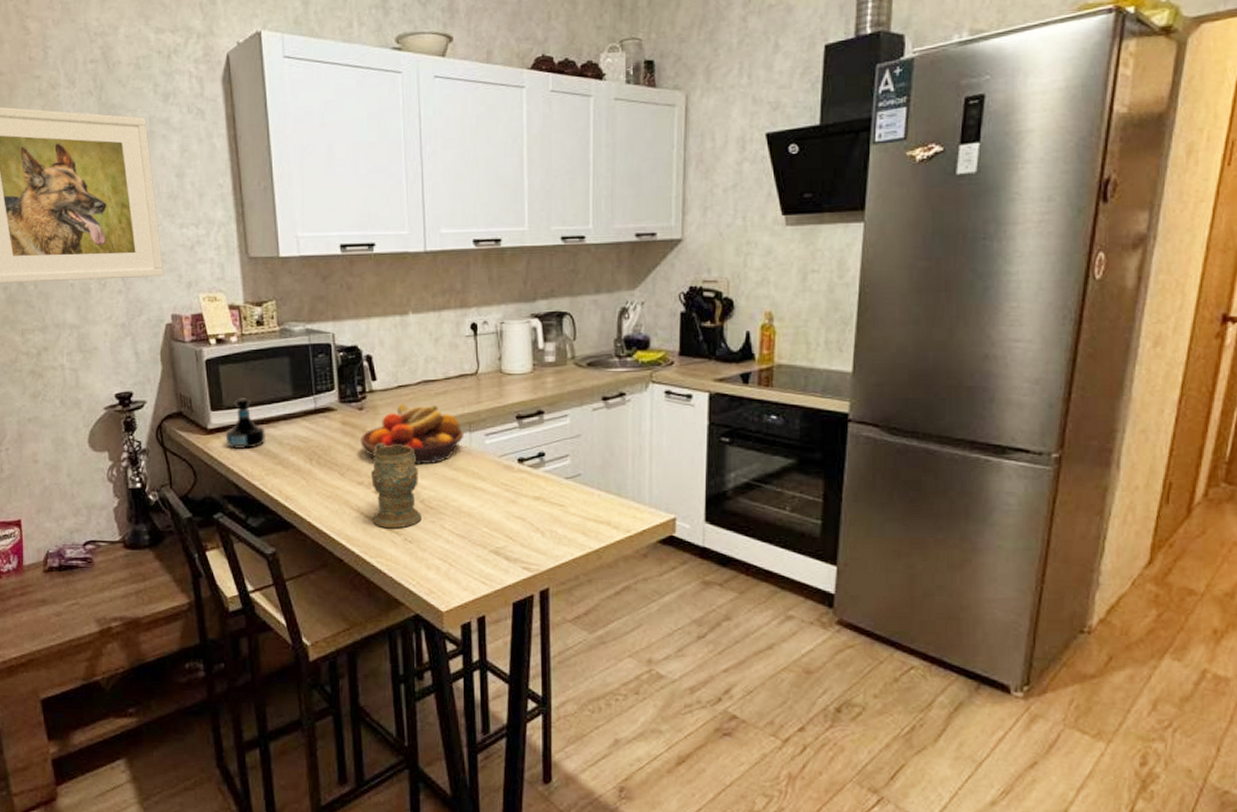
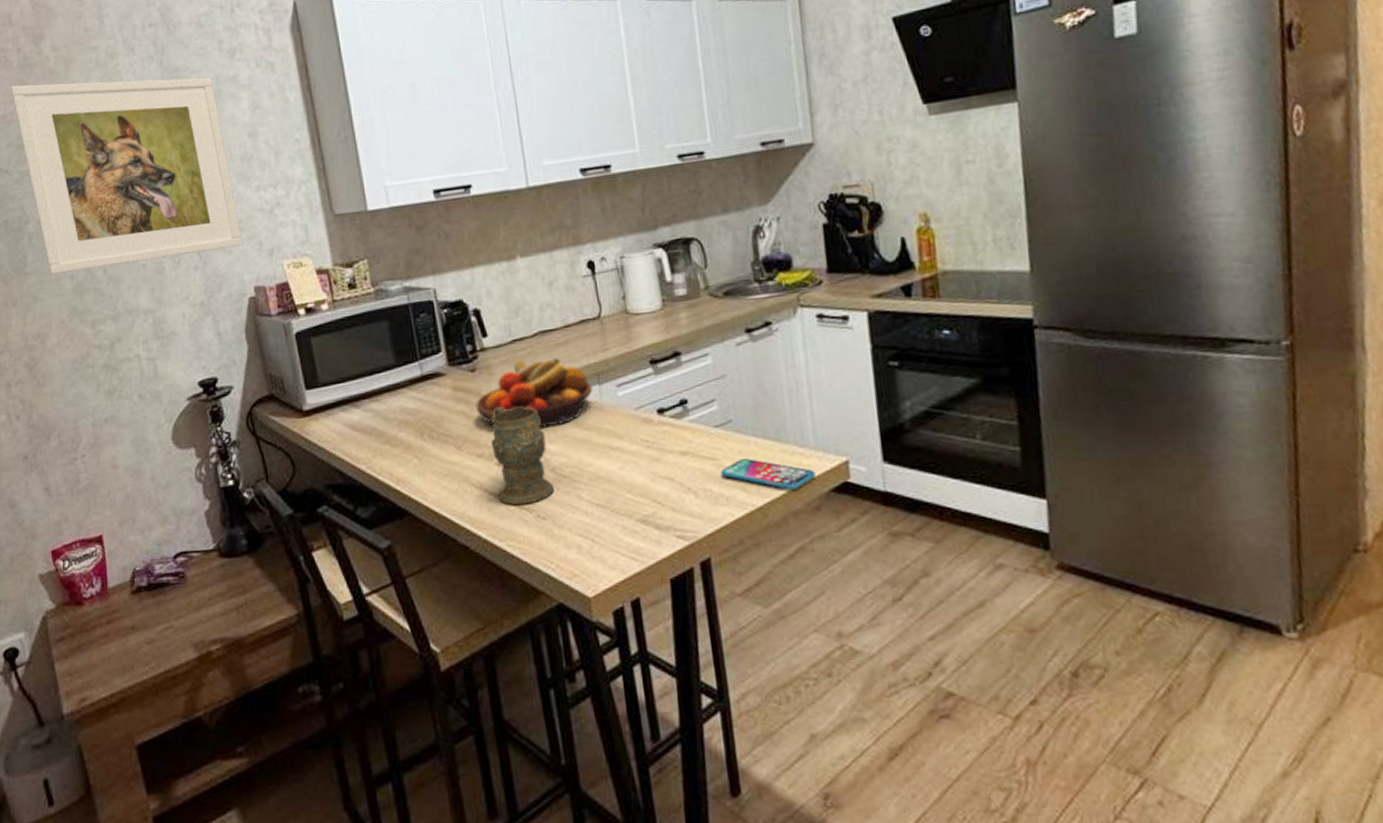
tequila bottle: present [225,398,267,449] -> none [323,371,370,430]
smartphone: none [567,508,647,538] -> present [721,458,816,490]

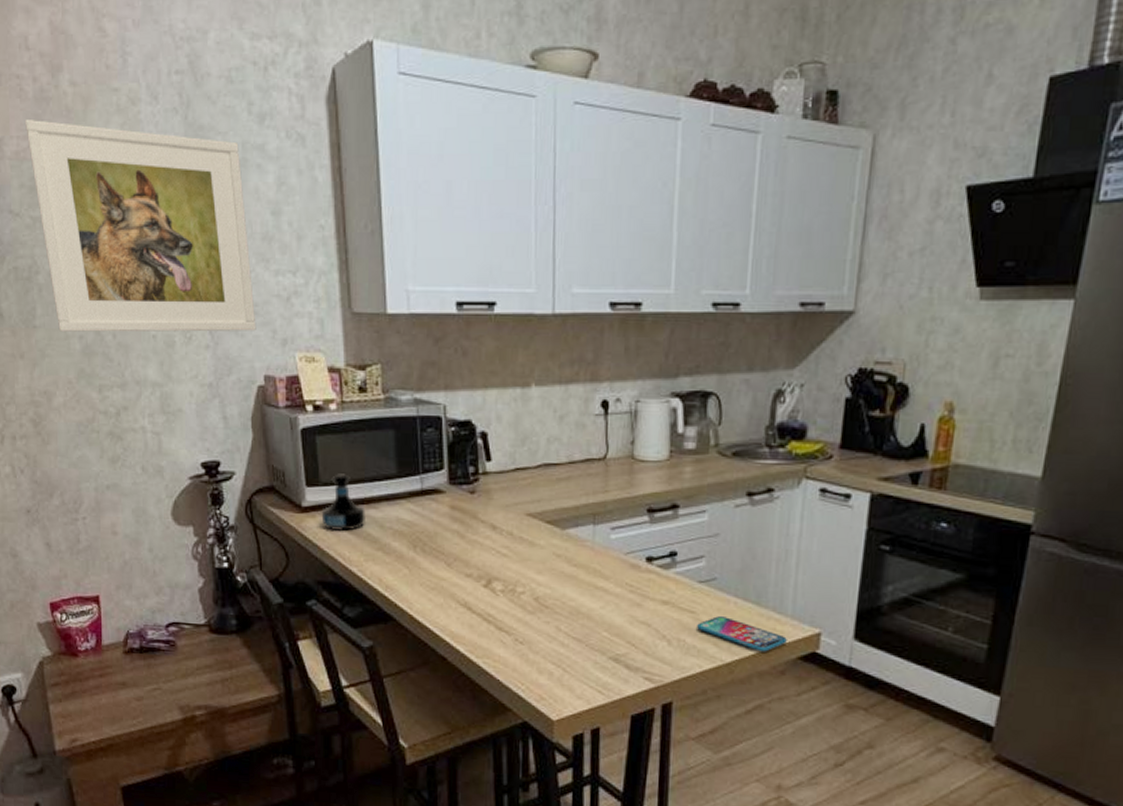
tequila bottle: none [323,371,370,430] -> present [321,473,367,531]
fruit bowl: present [475,357,593,428] -> none [470,488,588,559]
mug: present [491,407,554,506] -> none [481,532,535,628]

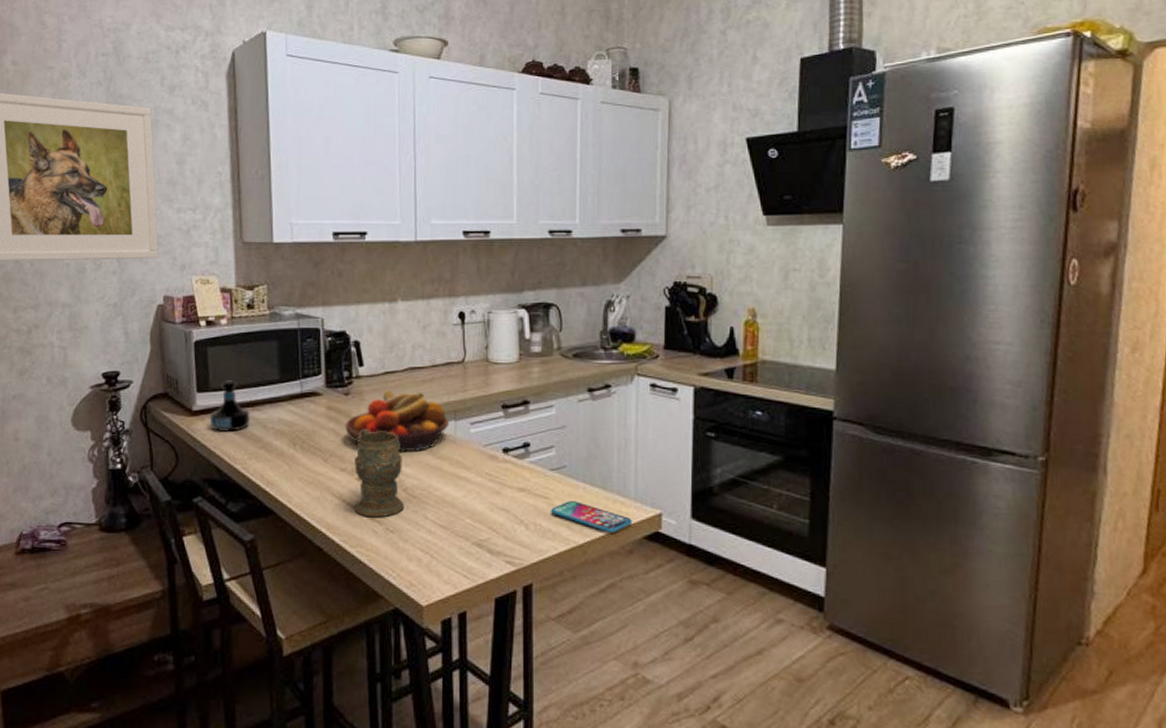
fruit bowl: none [470,488,588,559] -> present [345,390,450,452]
mug: none [481,532,535,628] -> present [354,429,404,518]

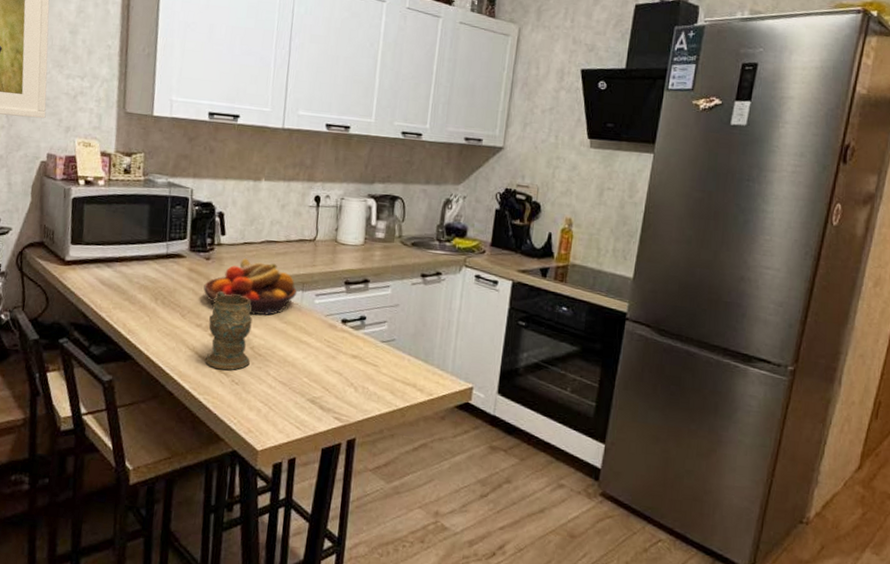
tequila bottle: present [209,380,251,432] -> none [80,236,119,283]
smartphone: present [551,501,632,533] -> none [378,370,447,401]

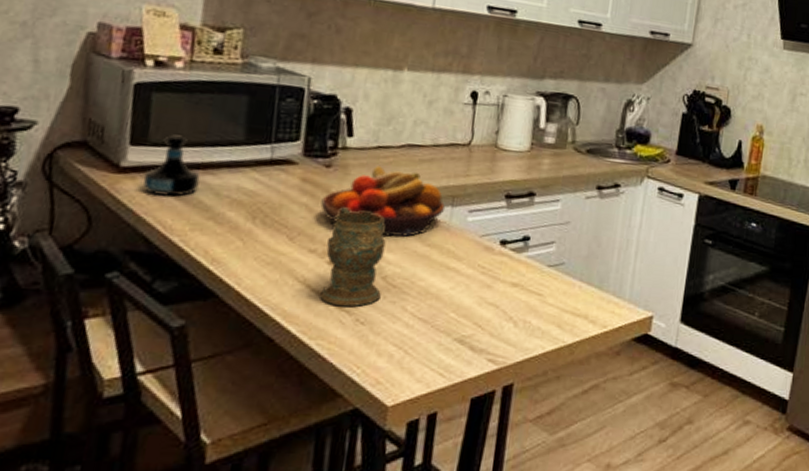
tequila bottle: none [80,236,119,283] -> present [143,134,201,197]

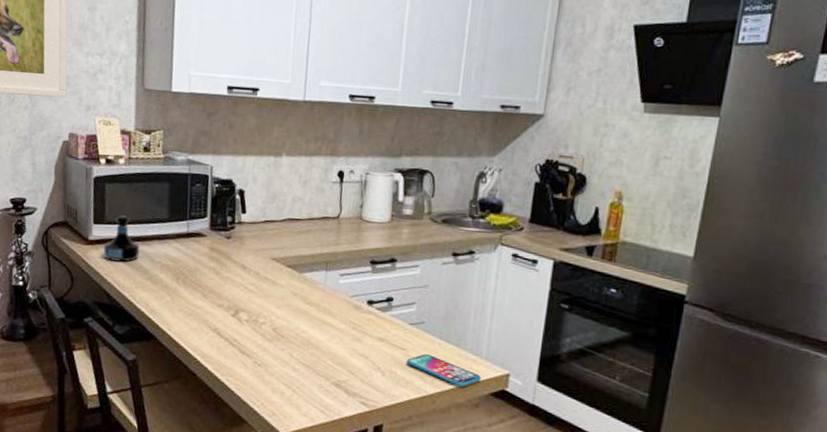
fruit bowl: present [320,166,446,237] -> none [224,237,321,296]
mug: present [320,207,386,307] -> none [227,271,275,352]
smartphone: none [543,299,624,334] -> present [407,354,481,387]

